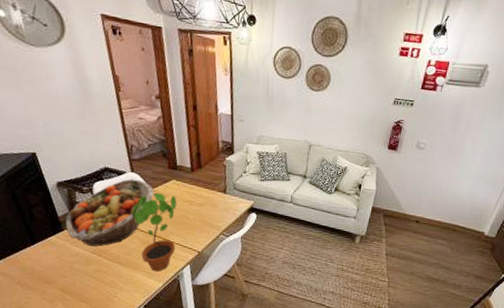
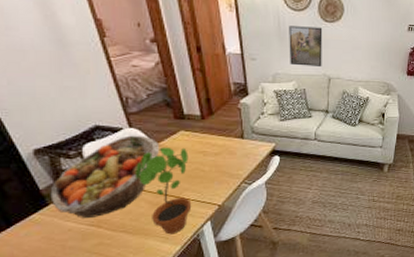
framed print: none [274,92,308,133] -> present [289,26,323,66]

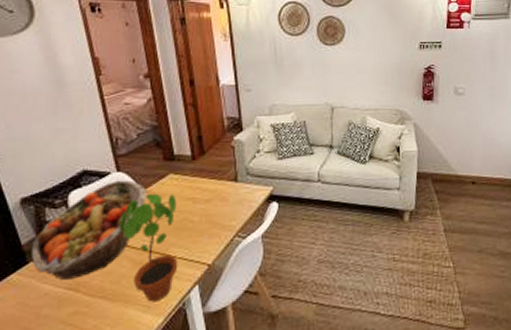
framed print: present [289,26,323,66] -> none [286,51,323,95]

